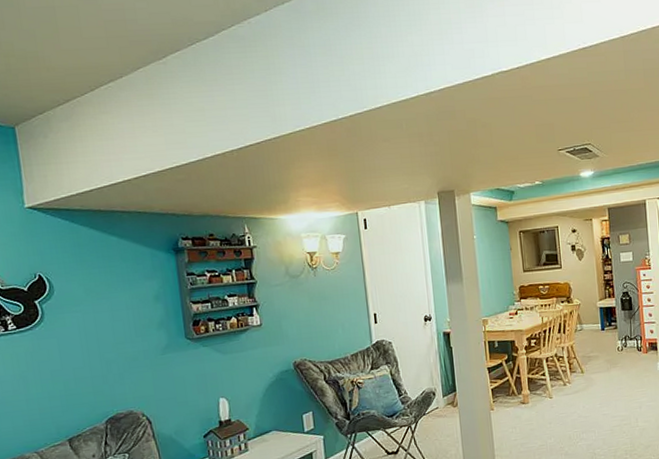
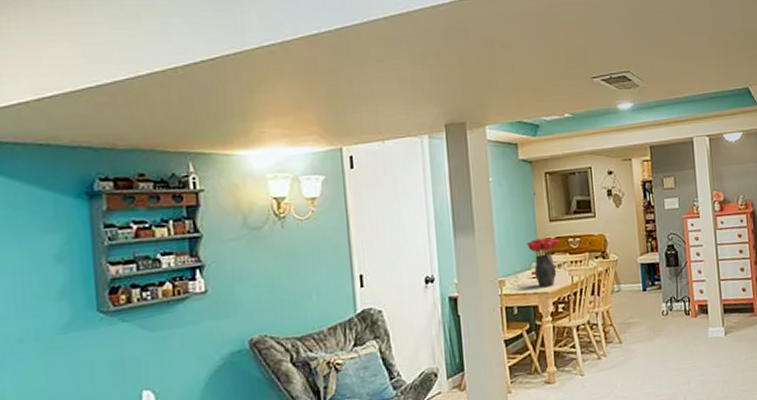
bouquet: none [504,285,531,326] -> present [526,237,558,288]

